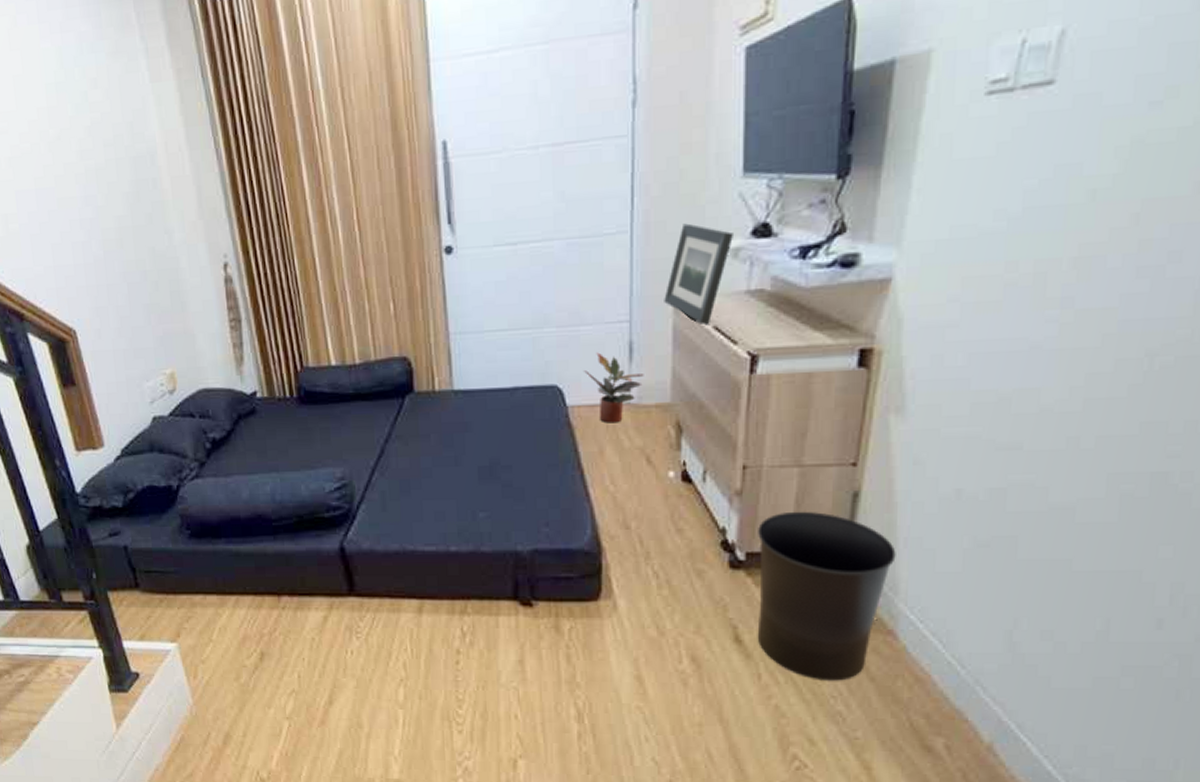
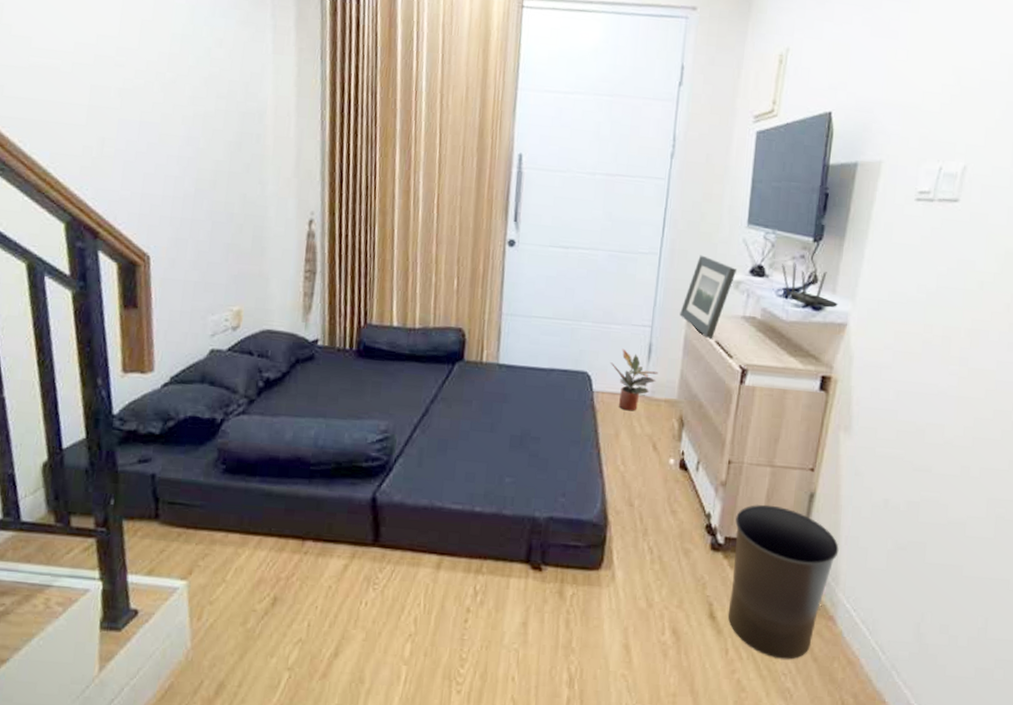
wifi router: none [795,211,877,264] -> present [782,262,838,307]

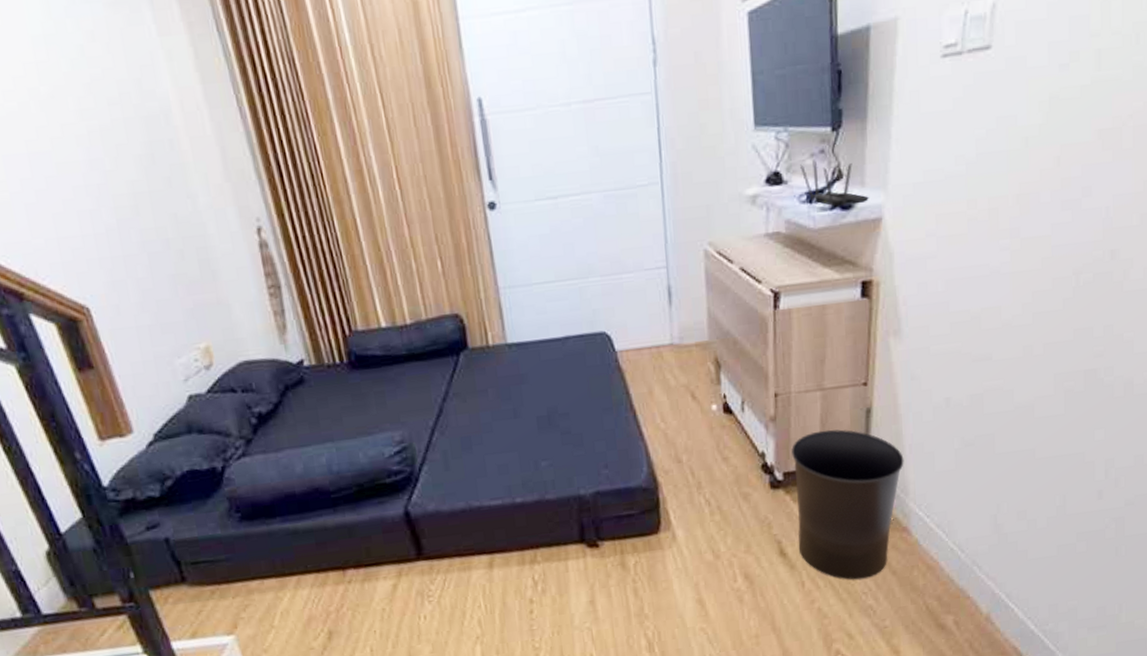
potted plant: present [610,348,658,411] -> none [629,298,683,365]
picture frame: present [679,255,737,338] -> none [695,174,751,266]

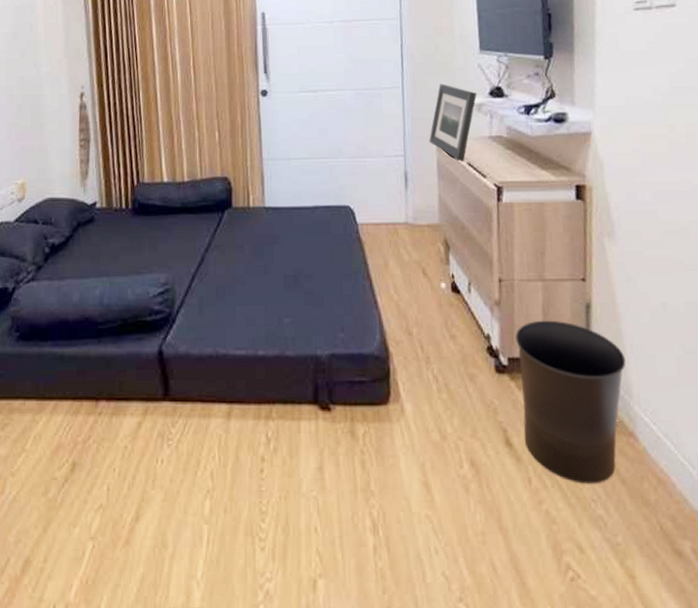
picture frame: none [695,174,751,266] -> present [429,84,477,161]
wifi router: present [800,160,869,207] -> none [518,80,579,119]

